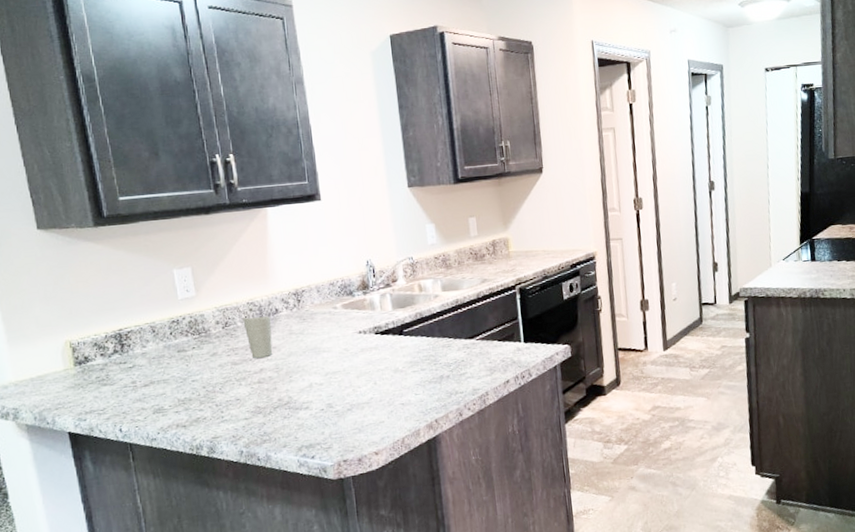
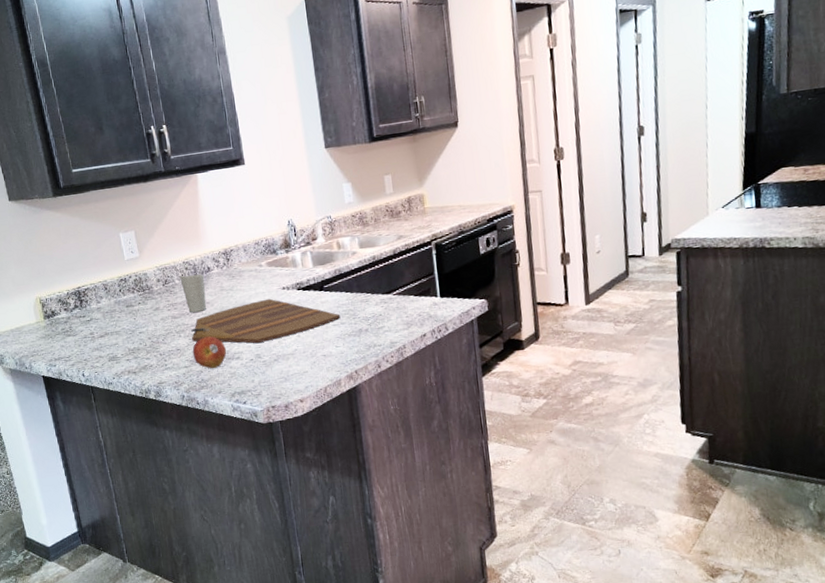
cutting board: none [253,343,421,392] -> present [191,298,341,344]
fruit: none [254,384,294,421] -> present [192,336,226,369]

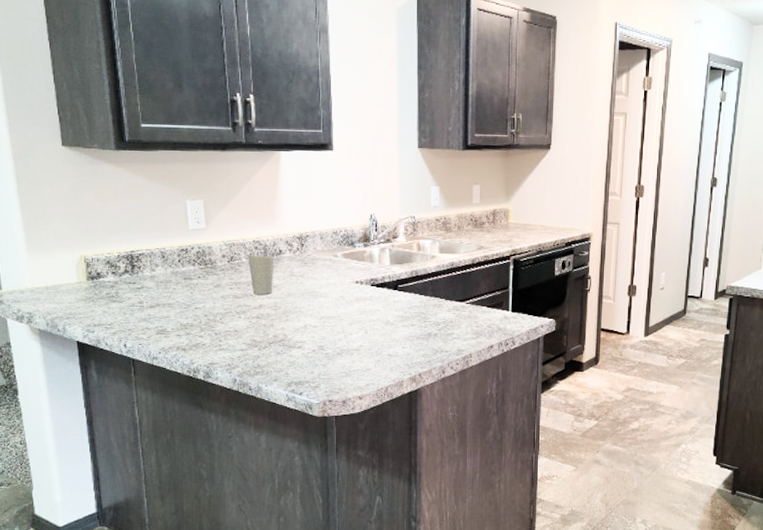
cutting board: present [191,298,341,344] -> none [252,290,411,335]
fruit: present [192,336,226,369] -> none [251,321,288,356]

